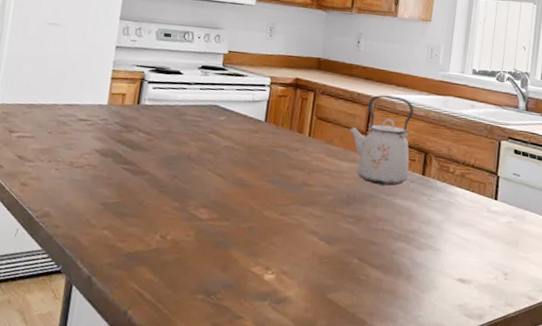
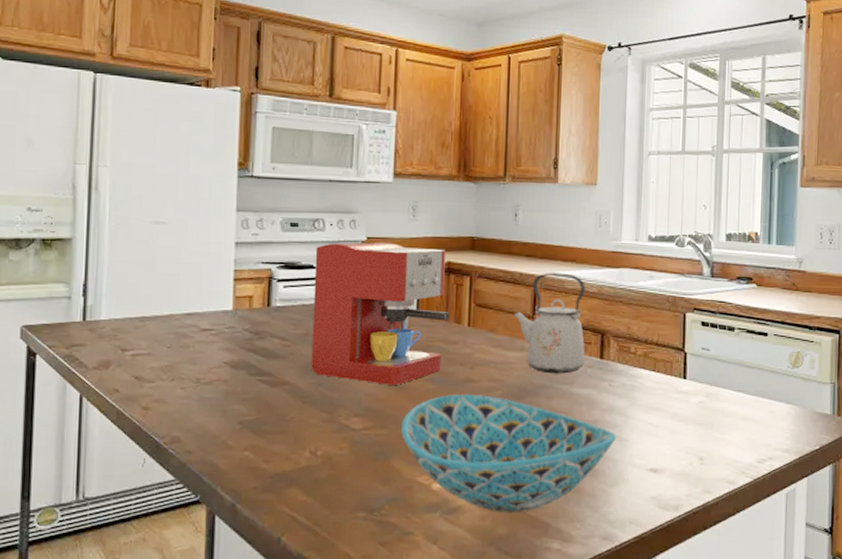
coffee maker: none [169,53,295,183] -> present [311,242,450,385]
bowl: none [241,196,431,308] -> present [401,395,616,513]

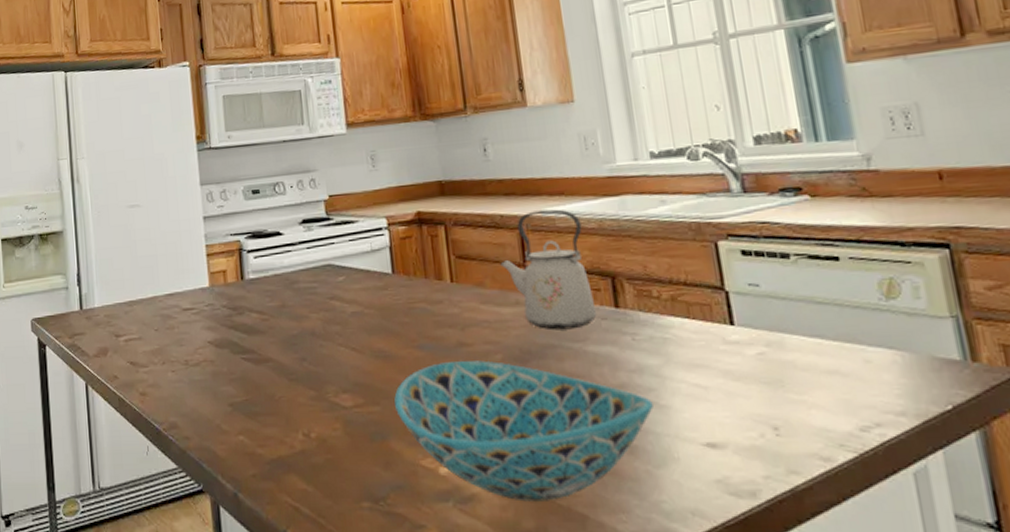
coffee maker: present [311,242,450,385] -> none [279,198,429,355]

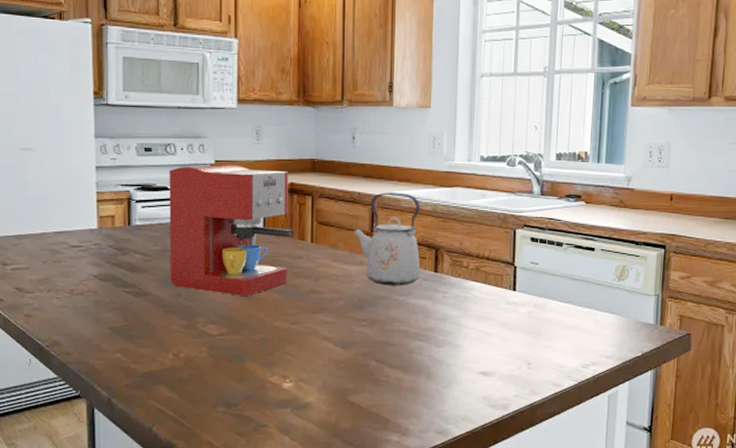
coffee maker: none [279,198,429,355] -> present [169,164,294,296]
bowl: present [394,361,654,502] -> none [253,305,449,409]

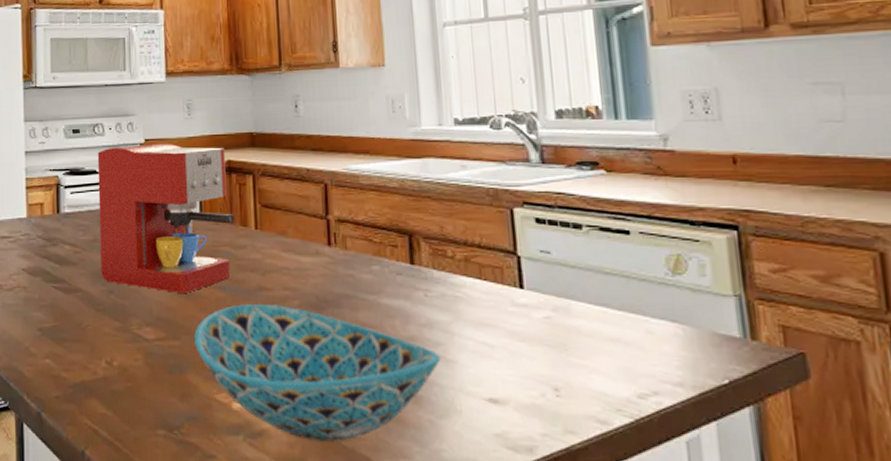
bowl: none [253,305,449,409] -> present [194,304,440,442]
kettle: present [353,192,421,286] -> none [303,167,393,282]

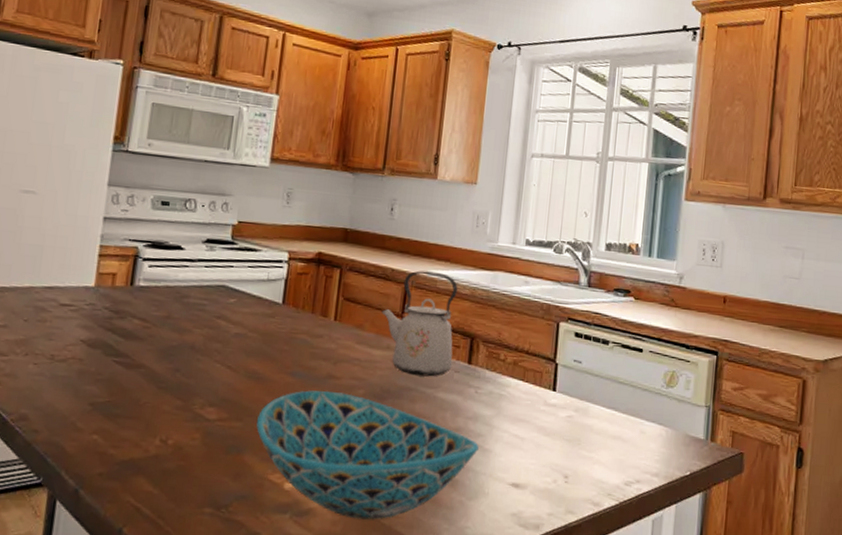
coffee maker: present [97,143,235,293] -> none [169,225,317,376]
kettle: none [303,167,393,282] -> present [381,270,458,377]

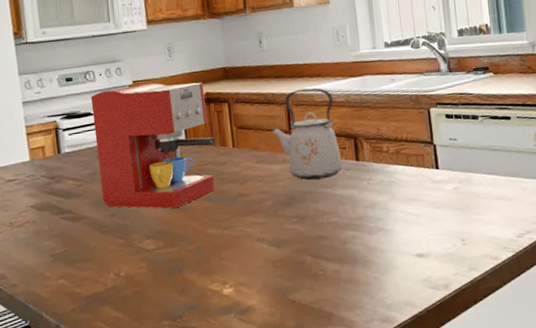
coffee maker: none [169,225,317,376] -> present [90,82,216,208]
bowl: present [256,390,479,520] -> none [188,206,381,308]

